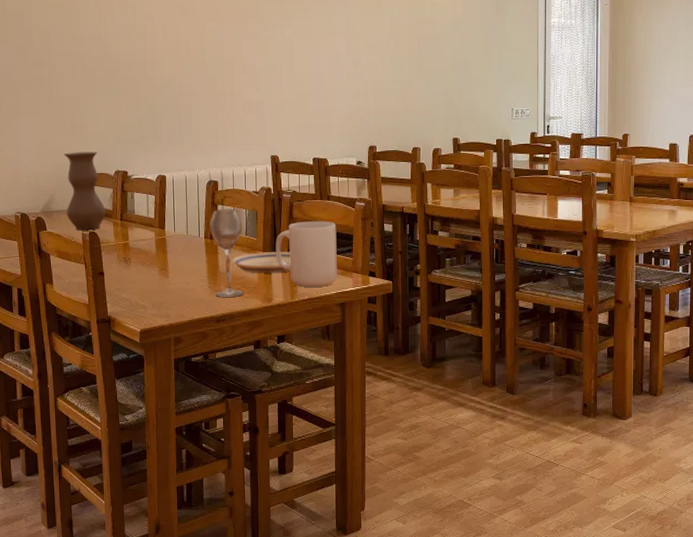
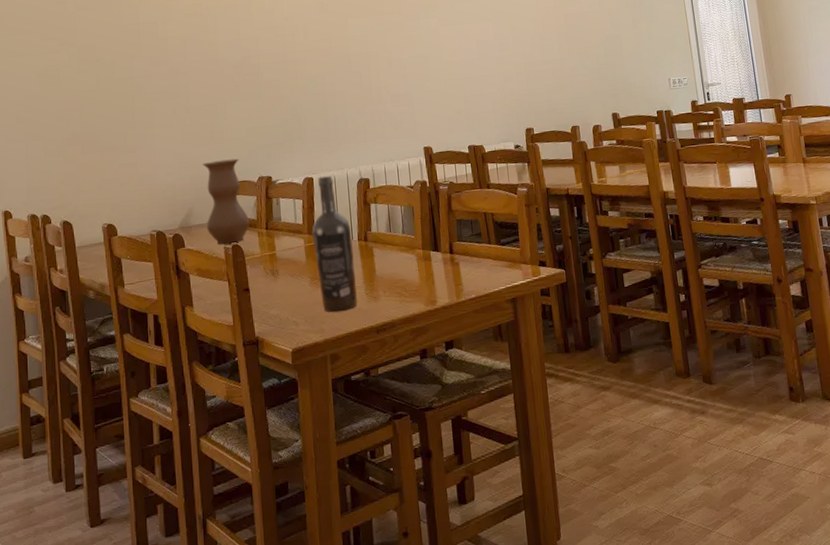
wine bottle: none [162,175,201,300] -> present [311,175,357,312]
wineglass: present [209,208,244,298] -> none [362,206,405,305]
plate: present [232,252,291,273] -> none [389,247,454,274]
cup: present [275,221,338,287] -> none [435,211,506,285]

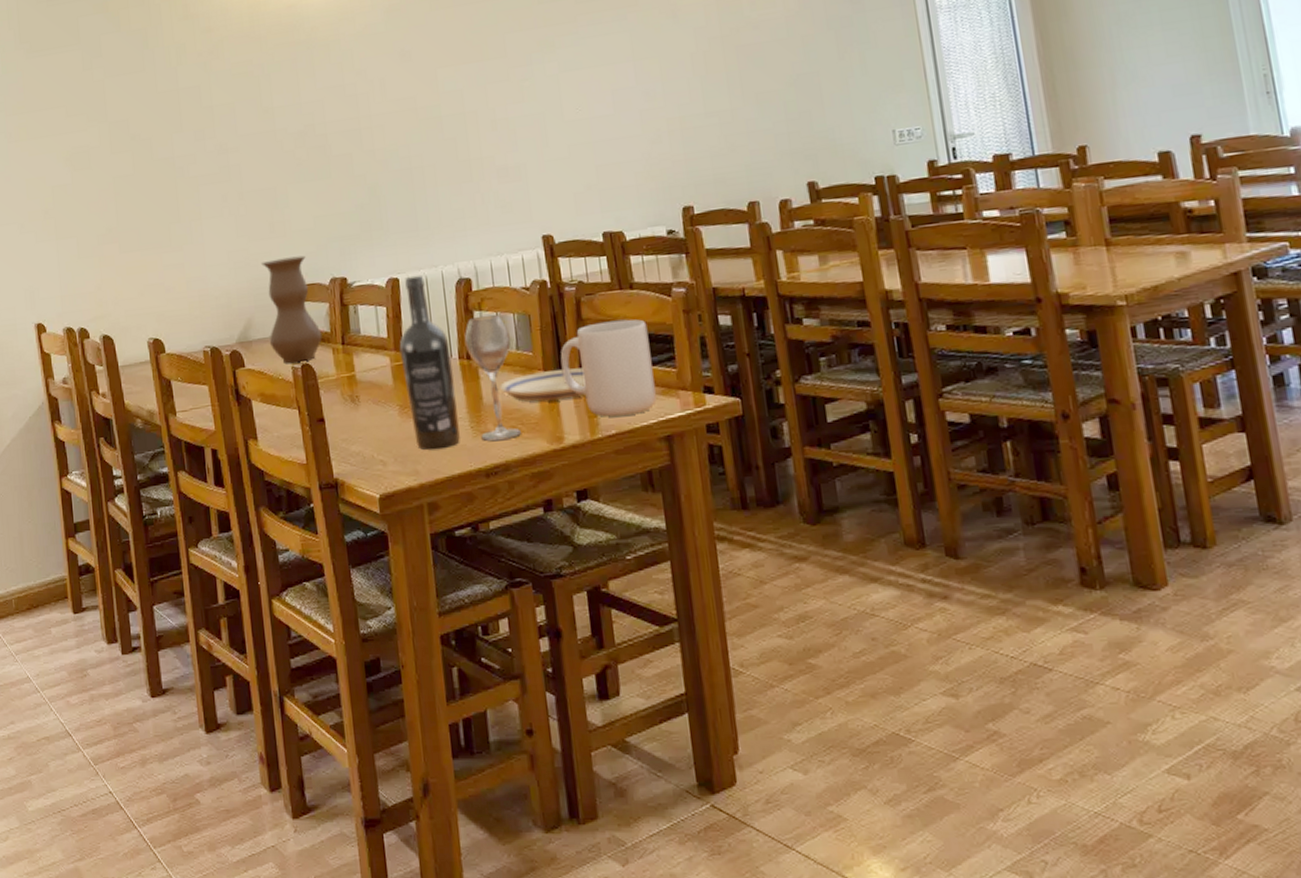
wineglass: none [362,206,405,305] -> present [464,314,522,441]
plate: none [389,247,454,274] -> present [500,368,586,402]
cup: none [435,211,506,285] -> present [560,319,657,417]

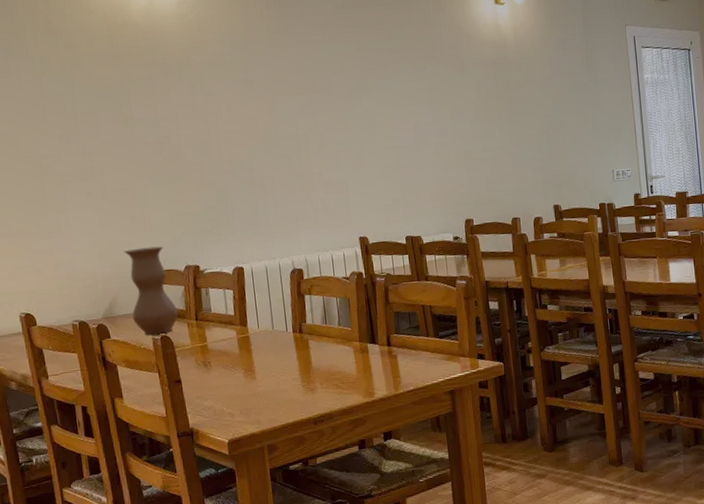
wine bottle: present [399,274,460,450] -> none [244,265,294,404]
wineglass: present [464,314,522,441] -> none [297,298,343,397]
plate: present [500,368,586,402] -> none [325,340,391,366]
cup: present [560,319,657,417] -> none [372,303,444,377]

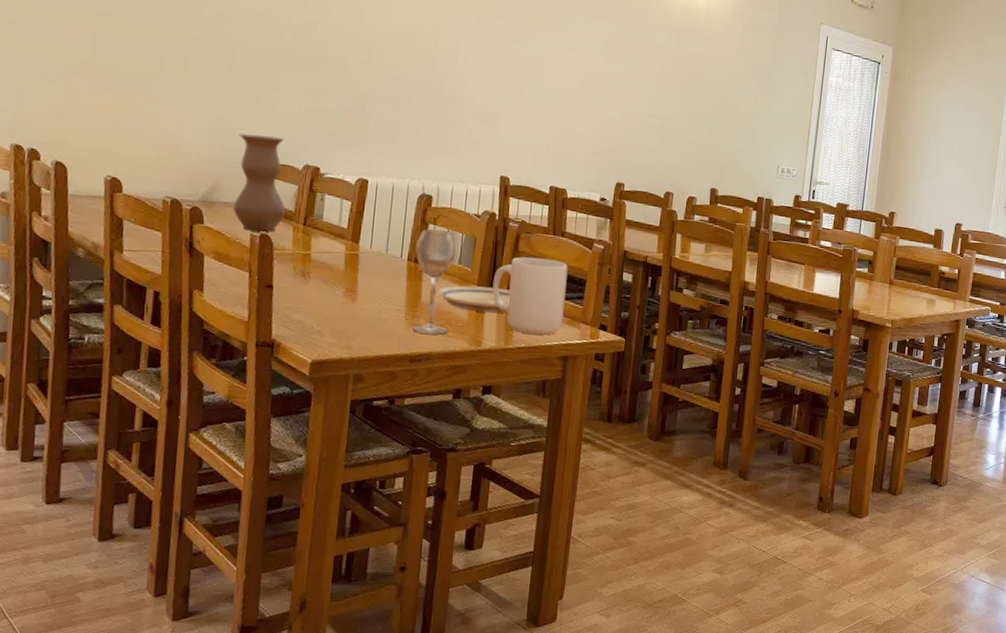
wineglass: none [297,298,343,397] -> present [413,229,456,335]
plate: none [325,340,391,366] -> present [438,285,510,313]
cup: none [372,303,444,377] -> present [492,257,568,335]

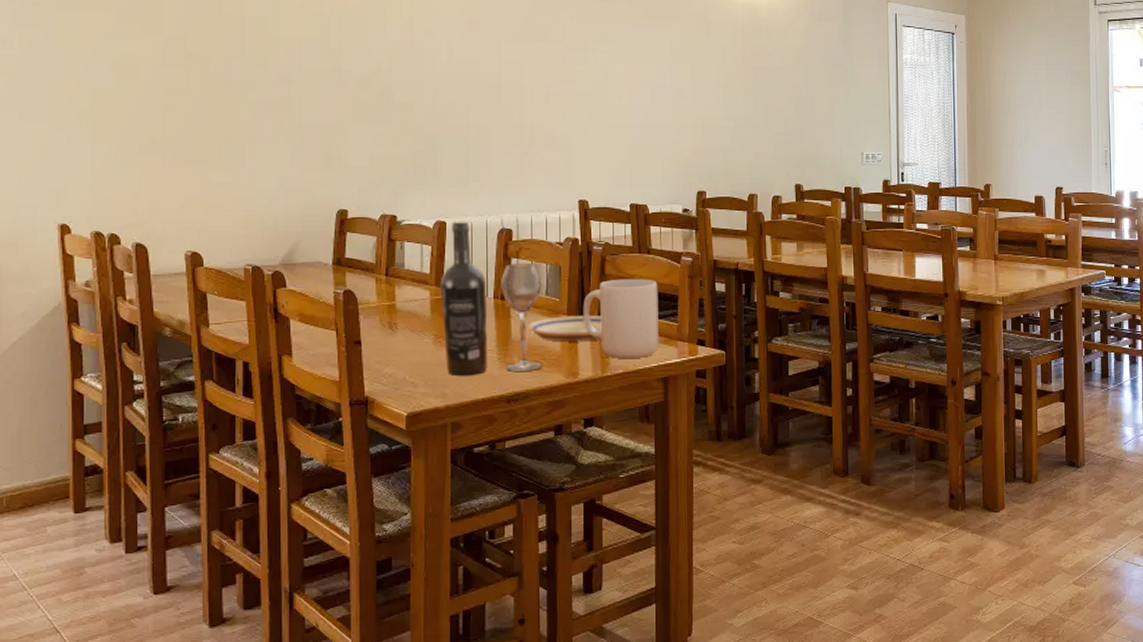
vase: present [233,133,286,232] -> none [313,190,367,289]
wine bottle: none [354,180,402,332] -> present [440,221,487,375]

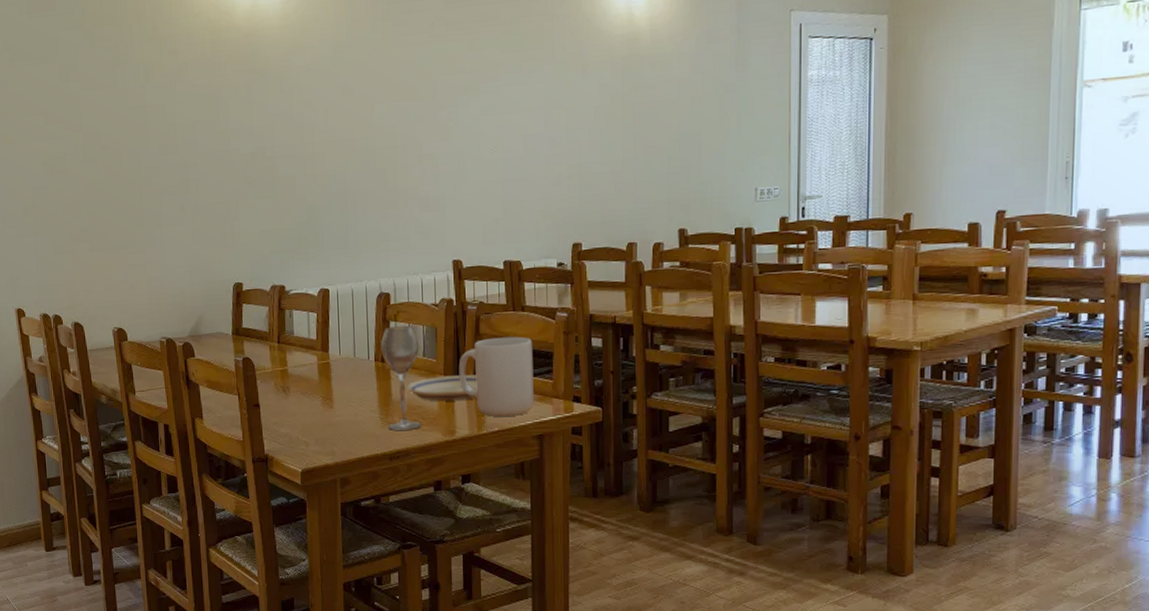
wine bottle: present [440,221,487,375] -> none [325,287,371,435]

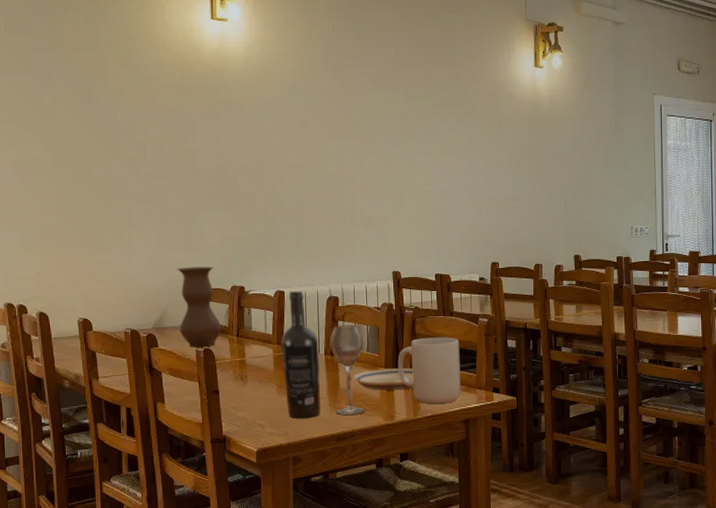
vase: none [212,264,262,357] -> present [177,266,222,348]
wine bottle: none [325,287,371,435] -> present [281,290,320,418]

